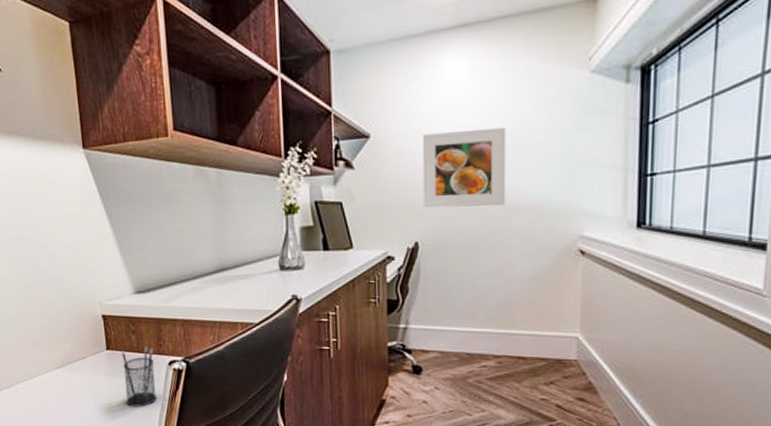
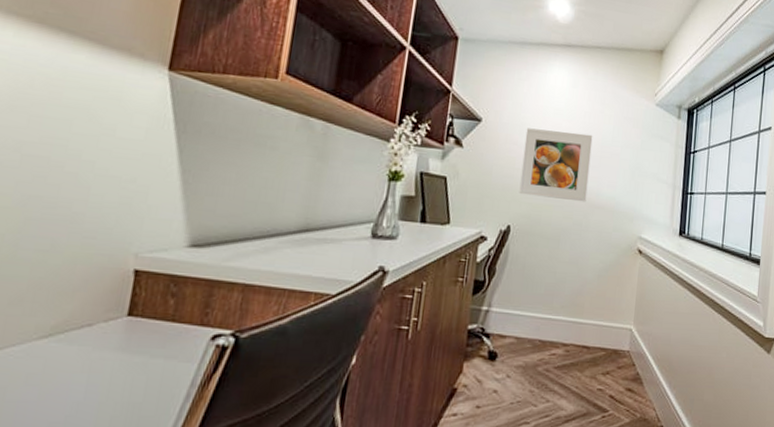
pencil holder: present [121,346,157,407] -> none [136,314,195,396]

